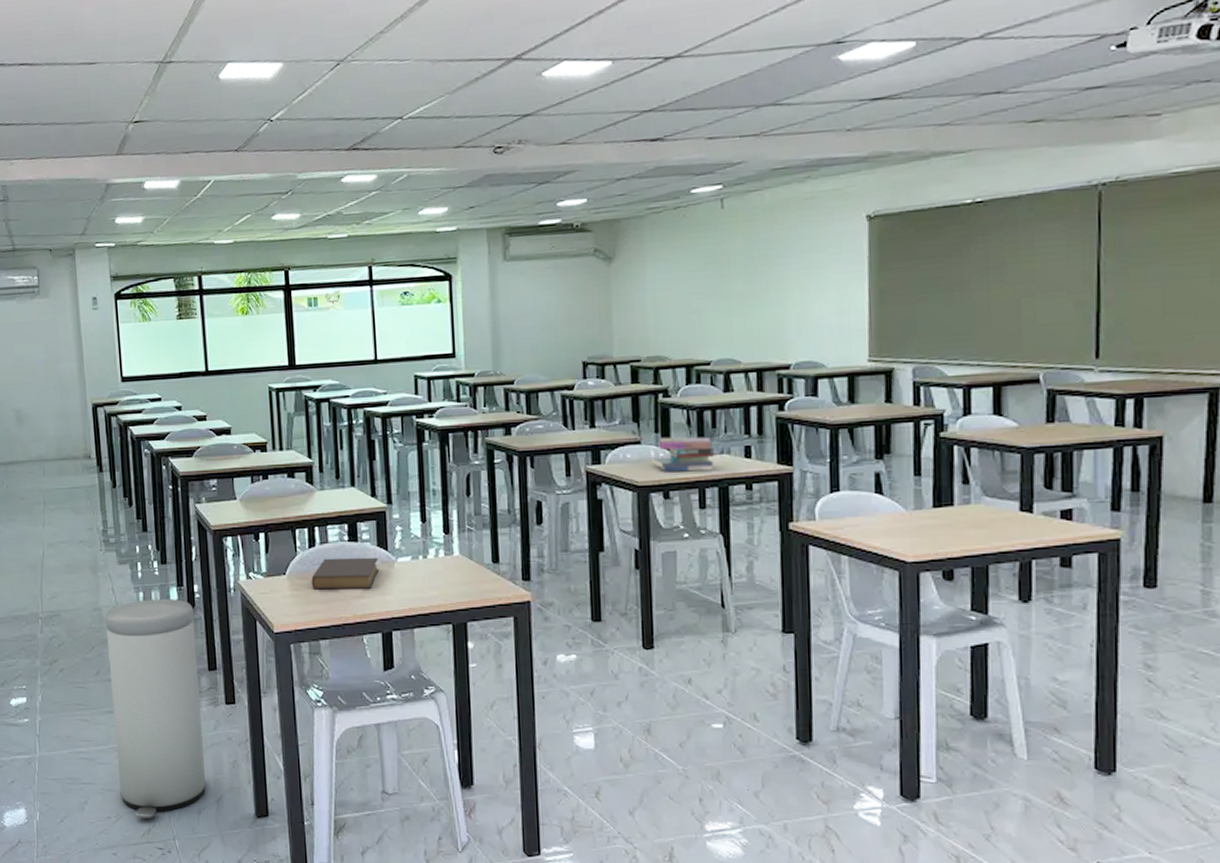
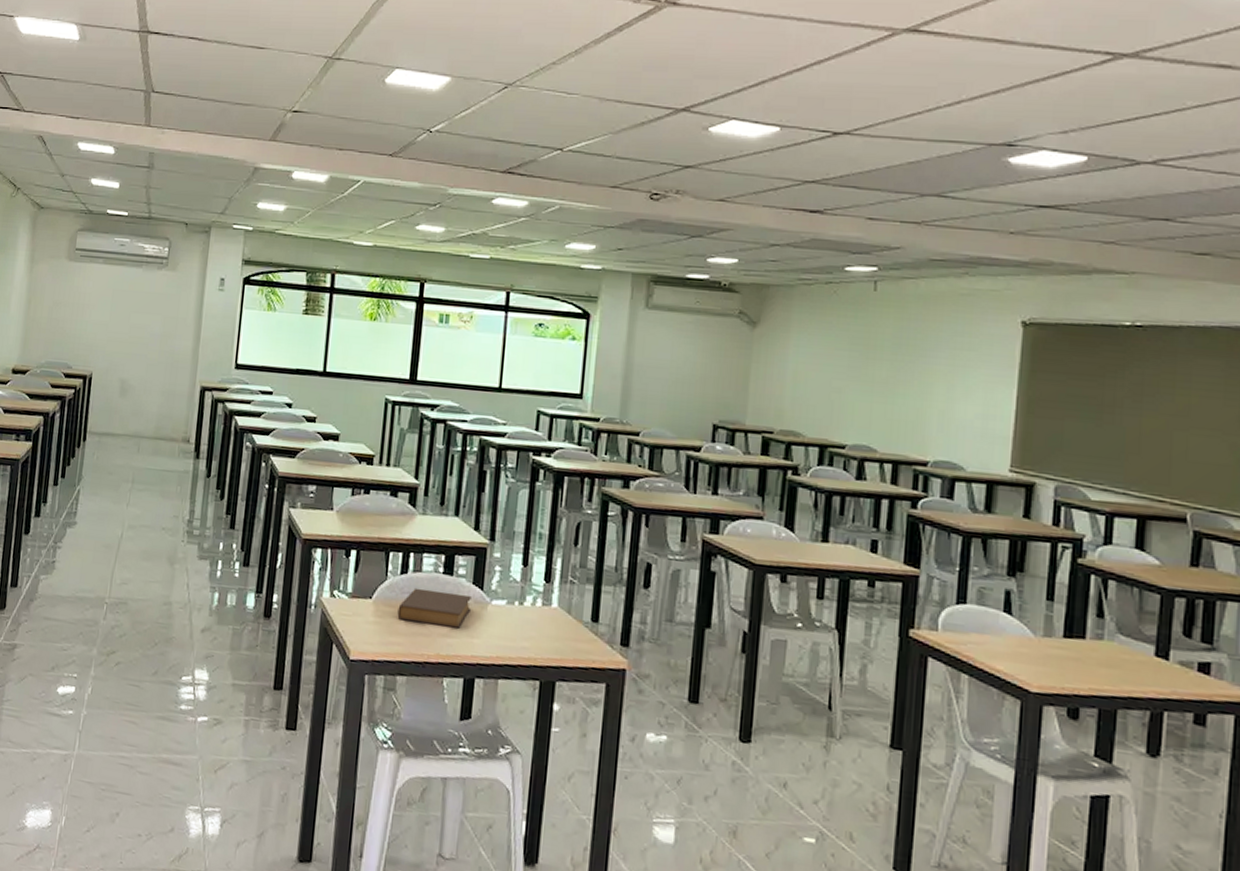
pedal bin: present [105,599,207,818] -> none [156,601,269,844]
books: present [651,436,714,472] -> none [771,516,839,560]

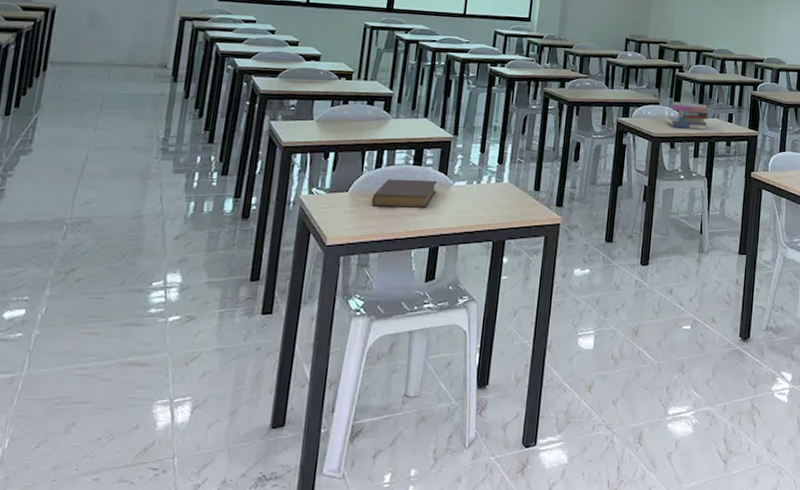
books: none [771,516,839,560] -> present [664,101,708,130]

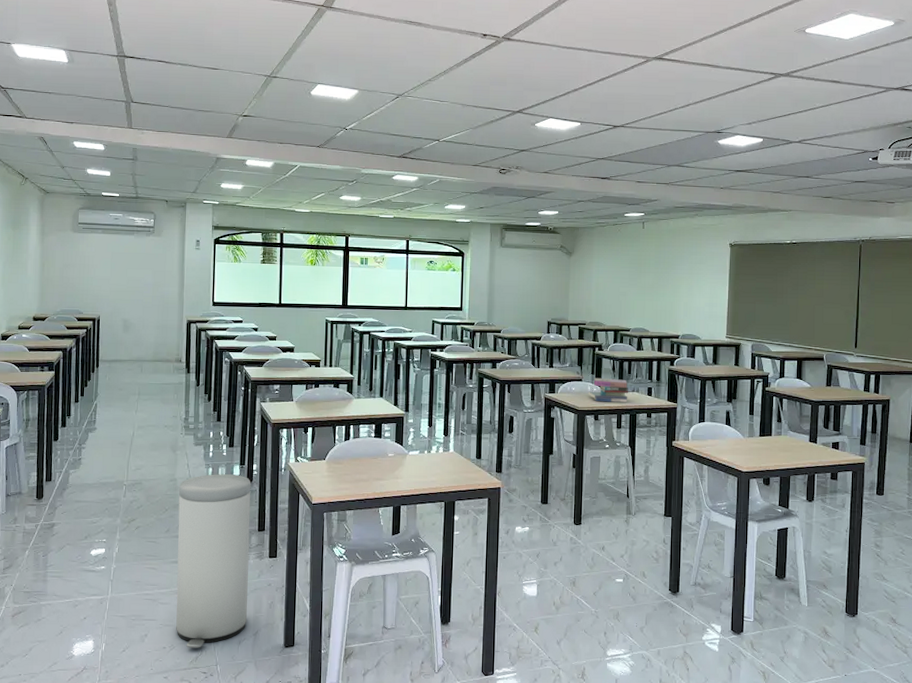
pedal bin: none [119,209,247,437] -> present [176,474,251,648]
book: present [371,178,437,208] -> none [344,449,395,473]

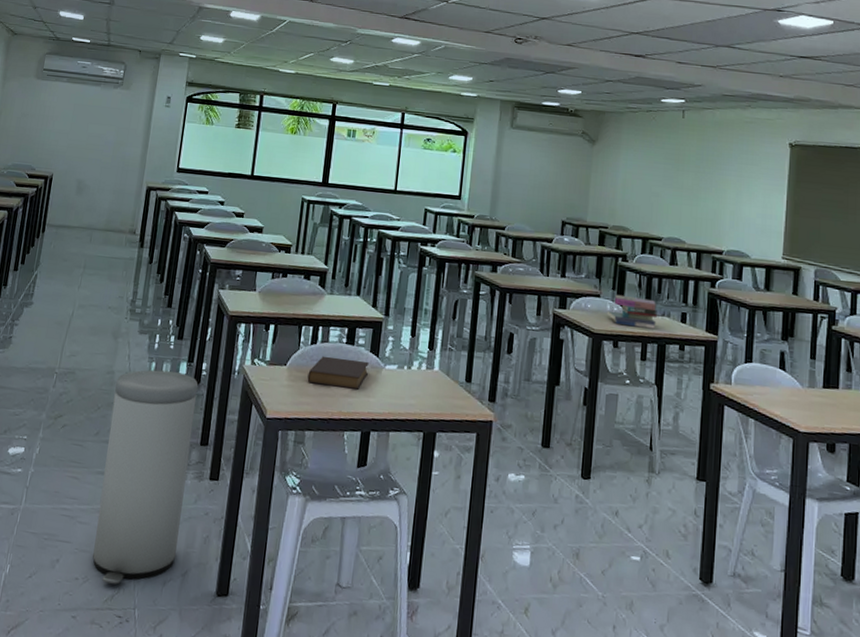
book: none [344,449,395,473] -> present [307,355,369,390]

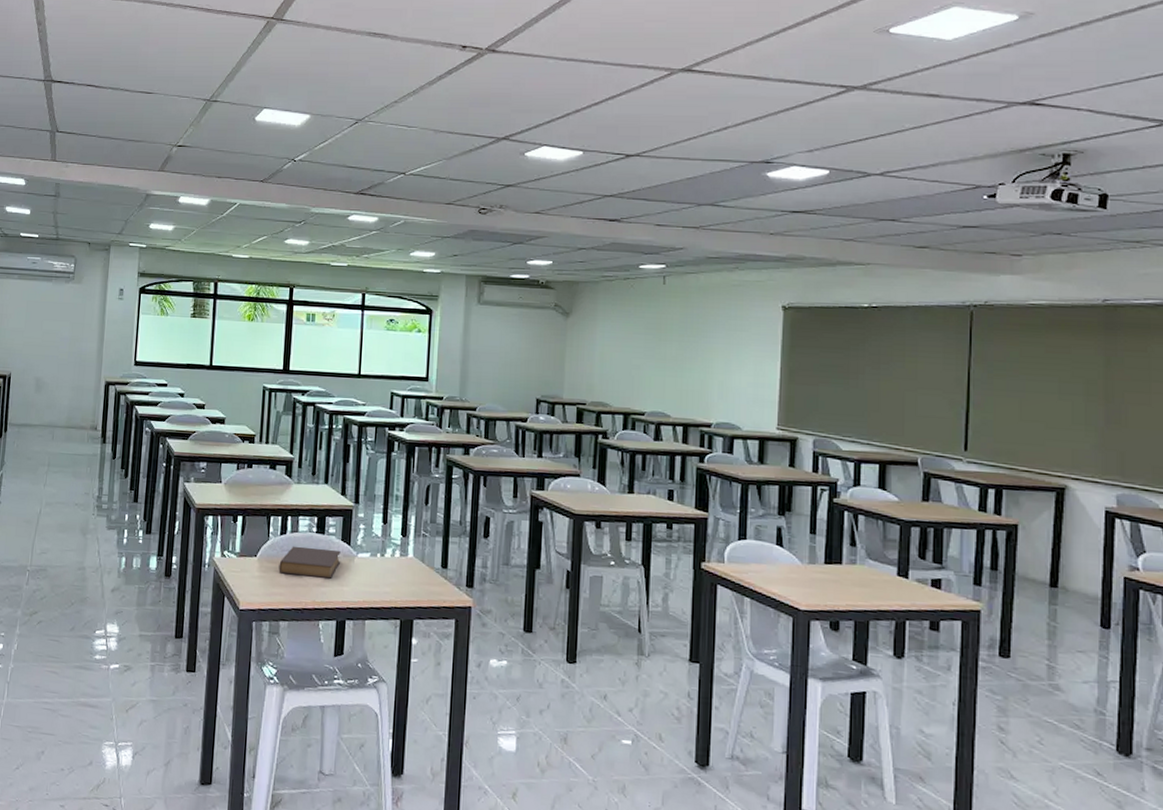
pedal bin: present [92,369,199,585] -> none [76,564,170,775]
books: present [606,294,657,329] -> none [587,473,642,508]

